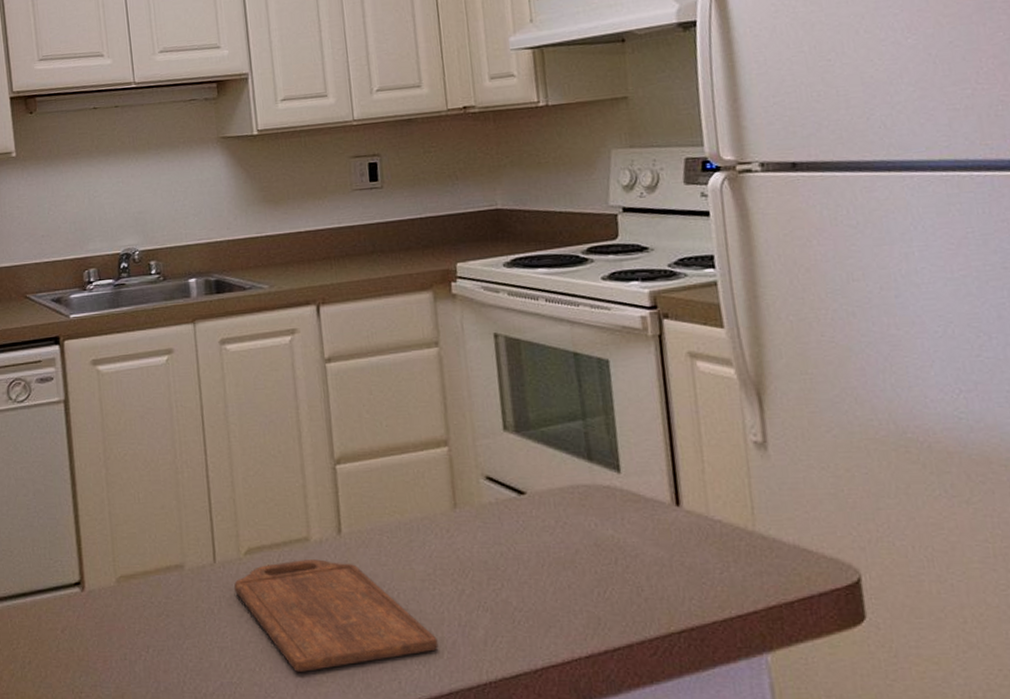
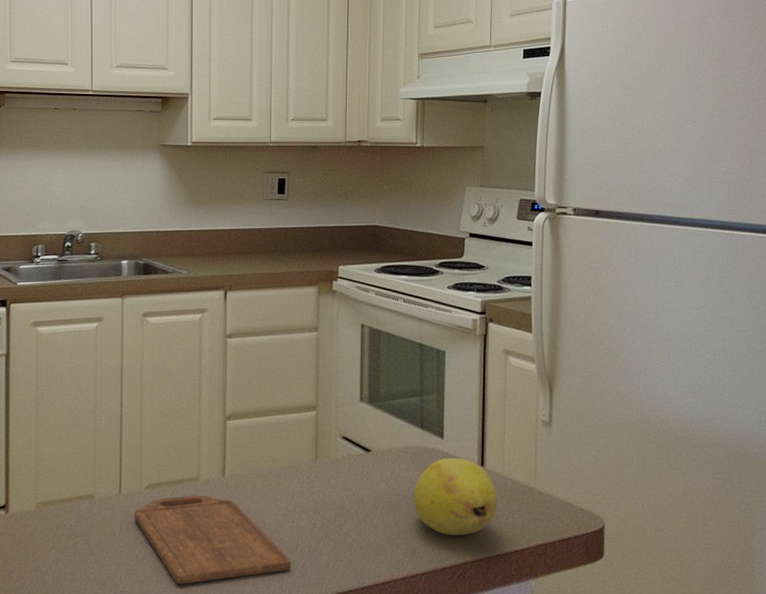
fruit: none [588,496,705,598] -> present [413,457,497,535]

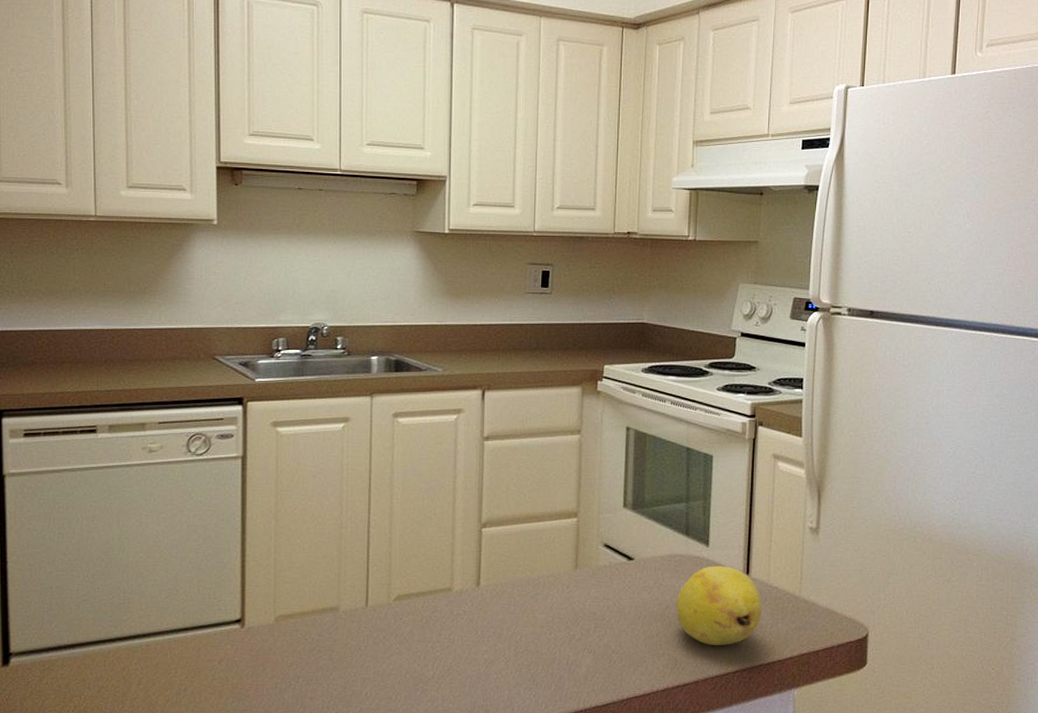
cutting board: present [134,495,291,584] -> none [382,607,548,700]

